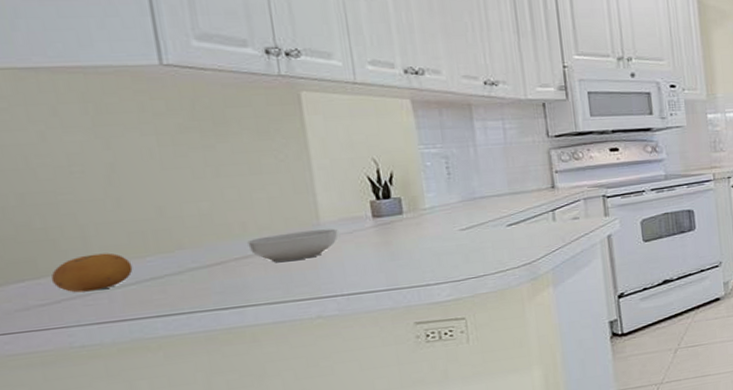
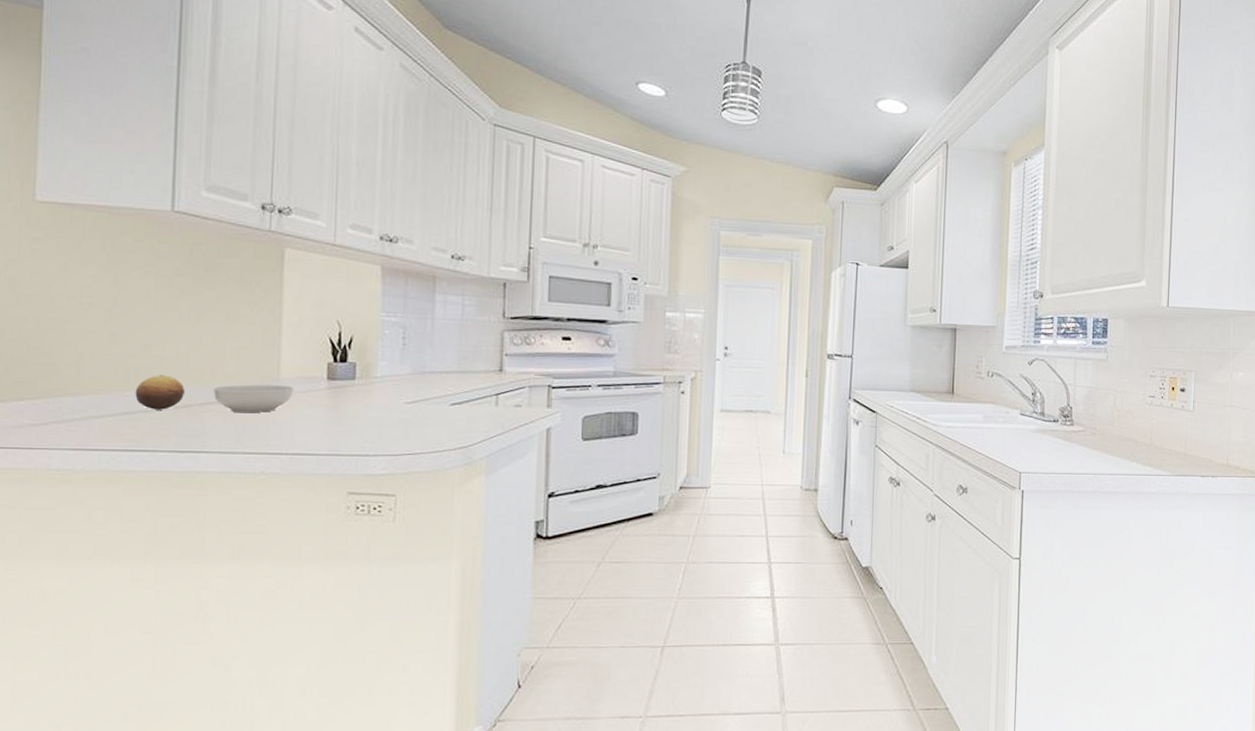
fruit: present [50,253,133,293] -> none [45,382,113,418]
fruit: none [157,235,216,272] -> present [135,375,185,410]

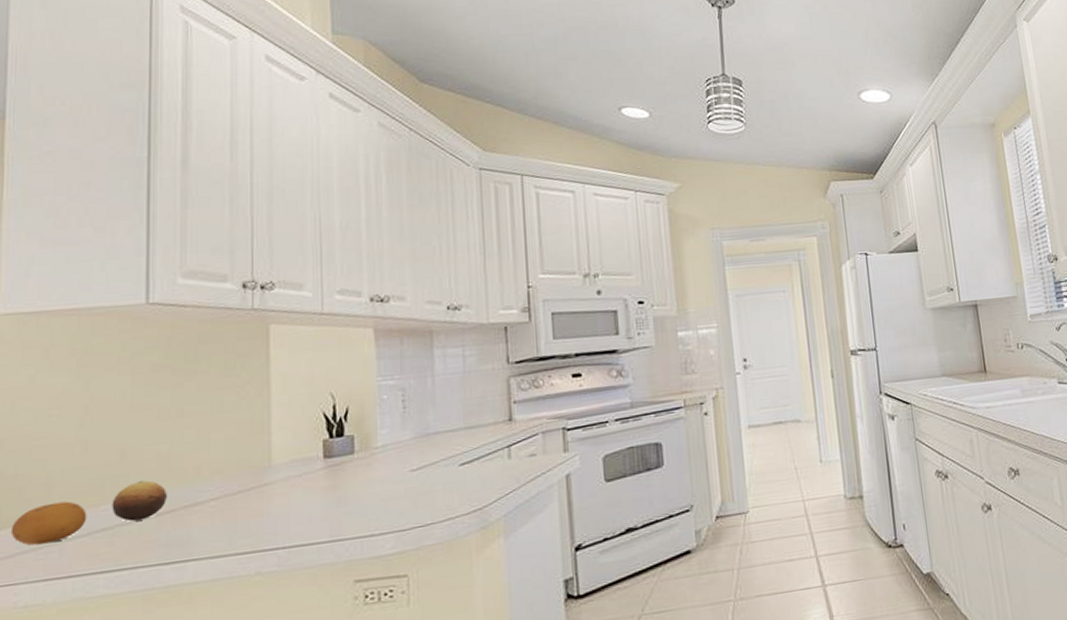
fruit: none [45,382,113,418] -> present [10,501,87,546]
bowl: present [213,384,294,413] -> none [199,471,288,511]

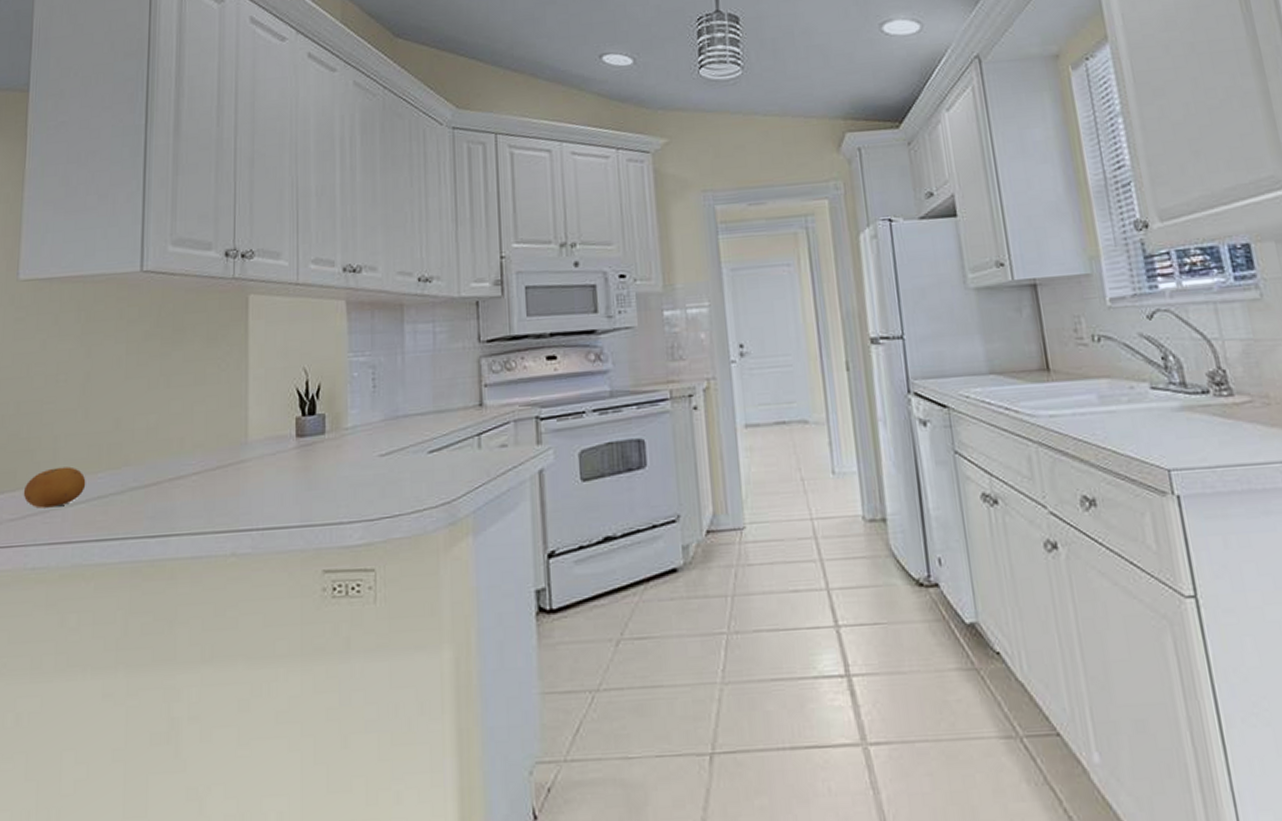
fruit: present [112,480,167,522] -> none [107,450,154,491]

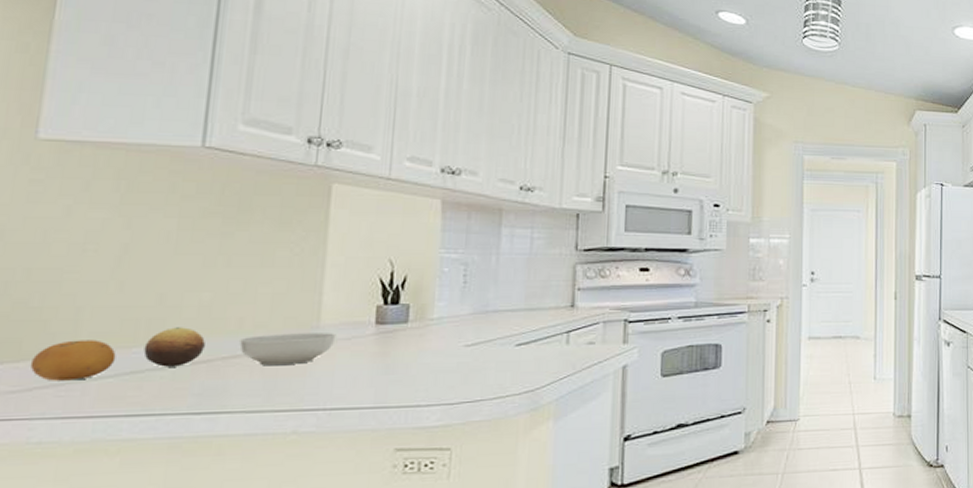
fruit: none [107,450,154,491] -> present [143,327,205,367]
bowl: none [182,448,263,486] -> present [239,333,336,366]

